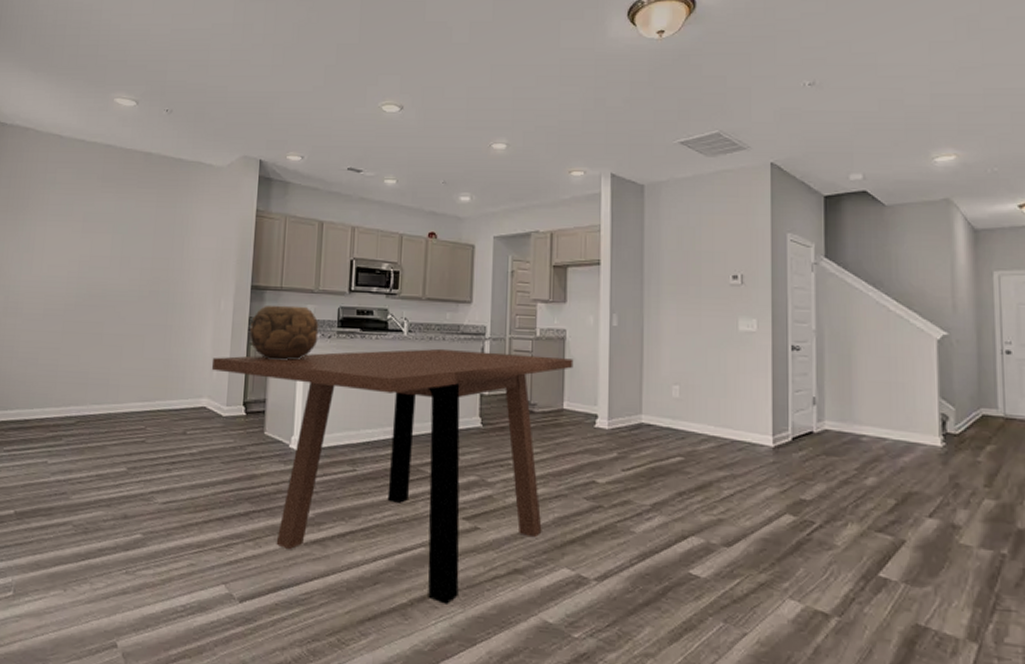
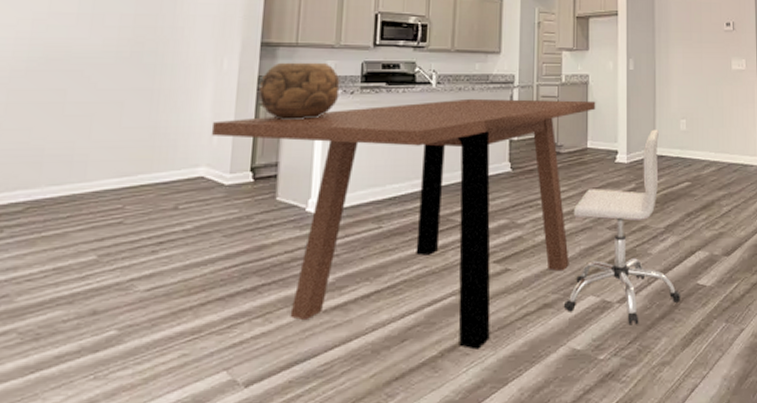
chair: none [535,394,668,608] -> present [563,129,680,326]

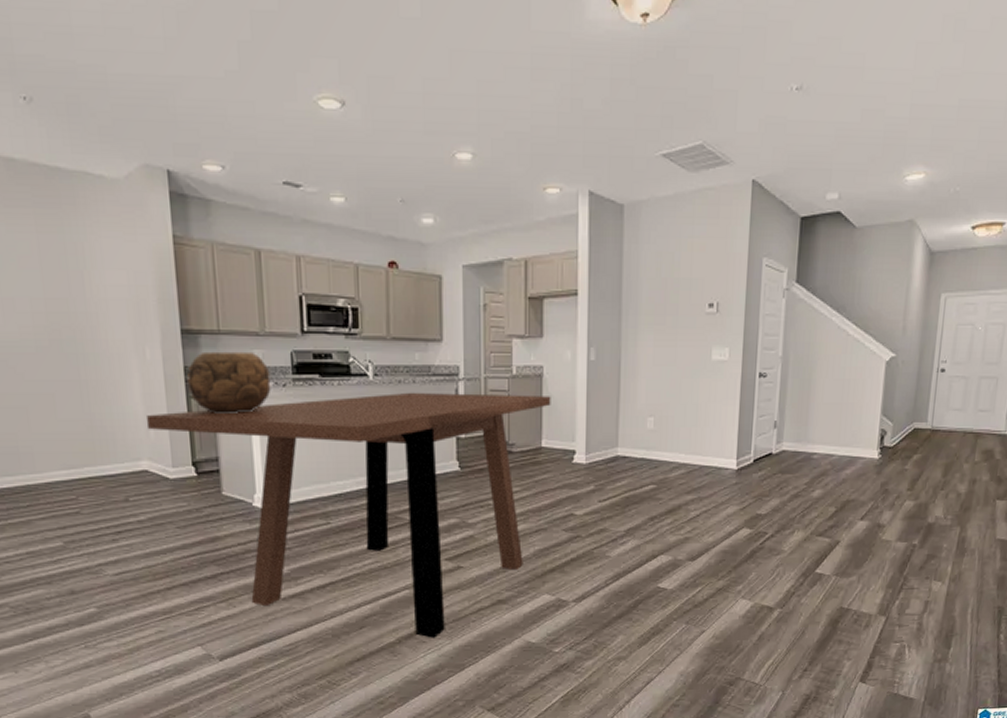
chair: present [563,129,680,326] -> none [517,428,639,623]

